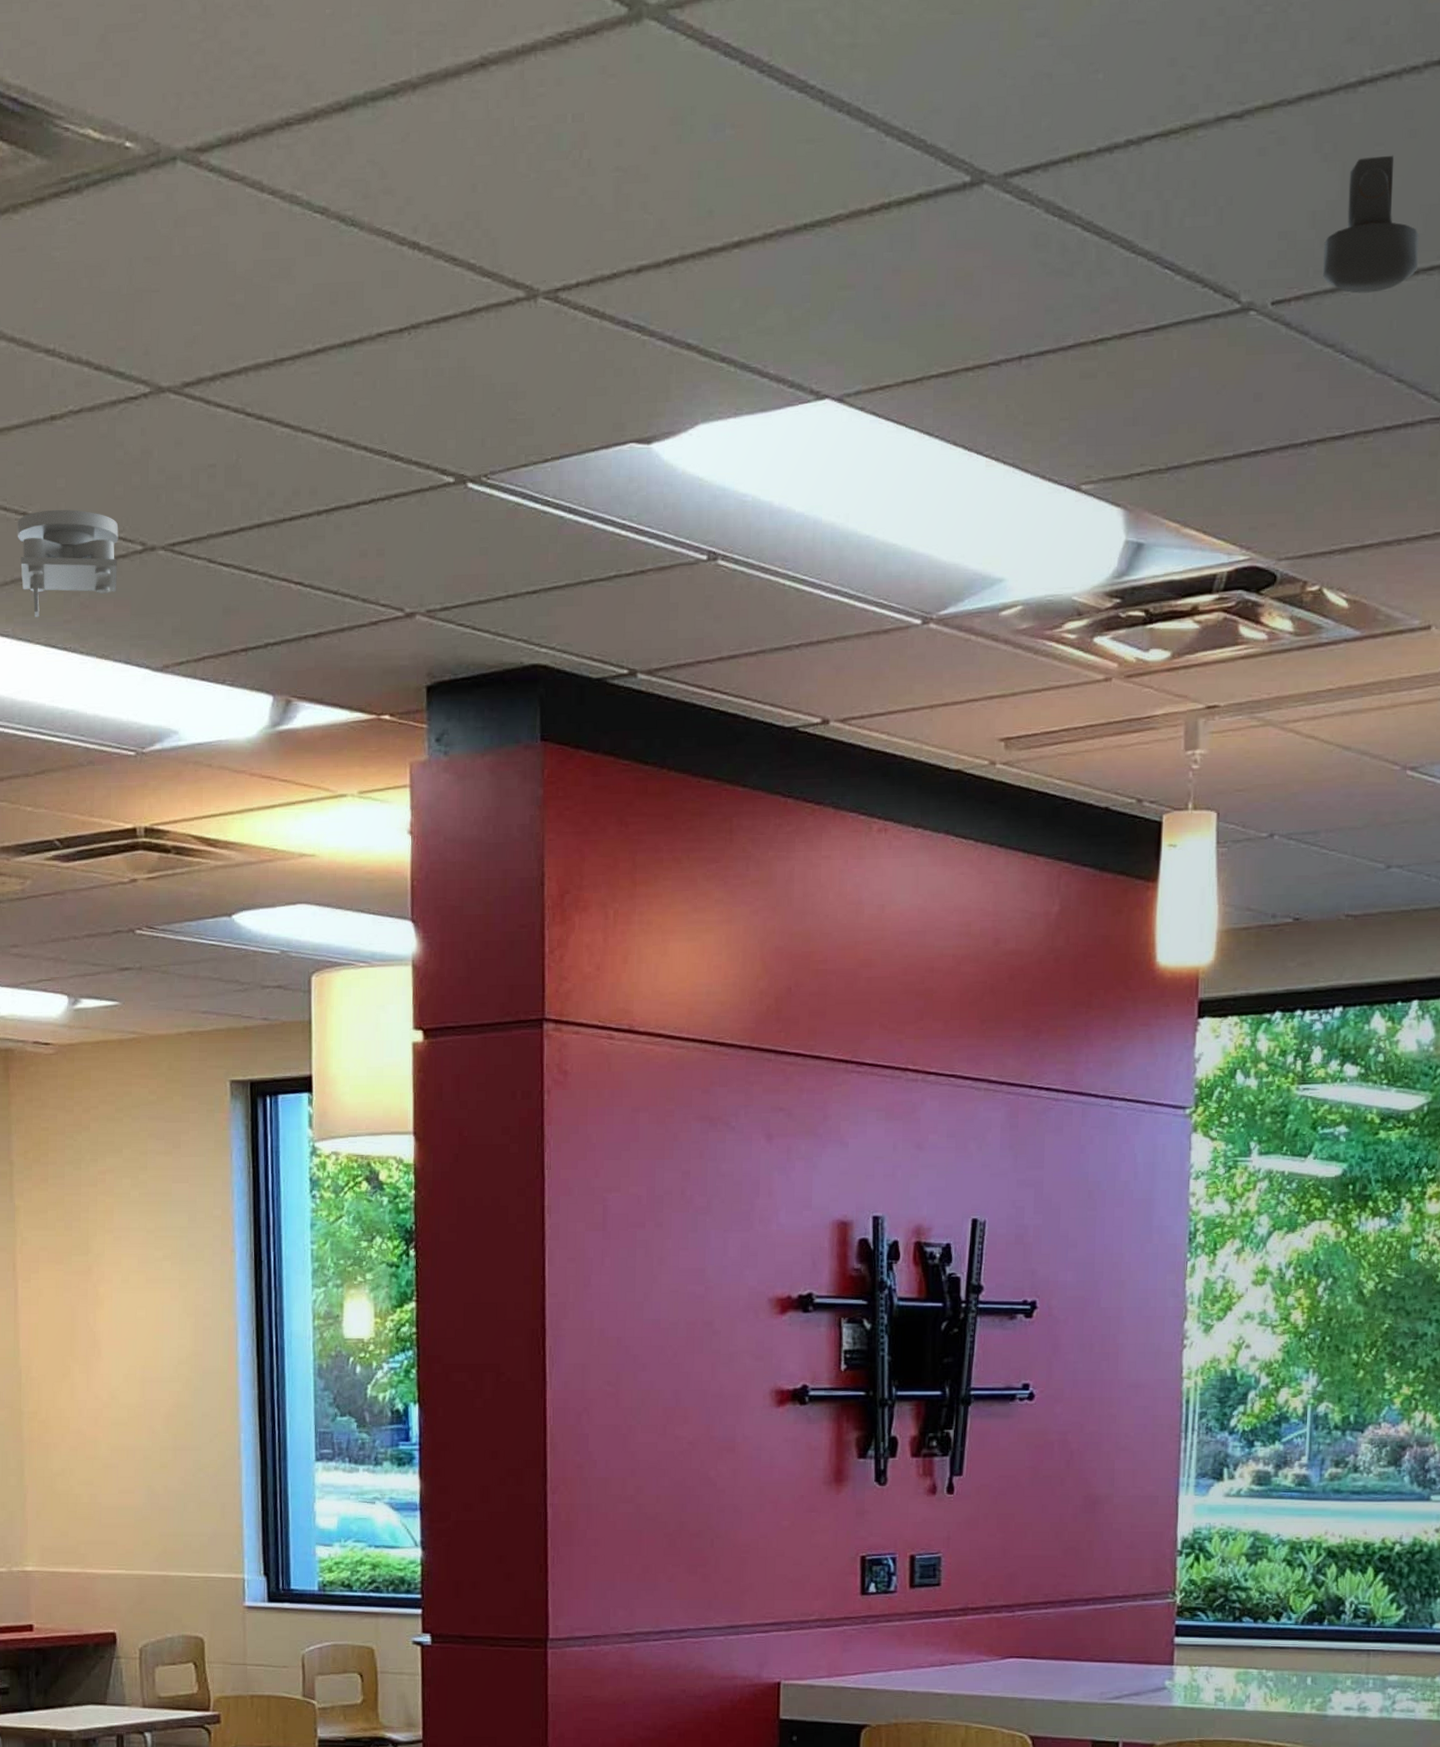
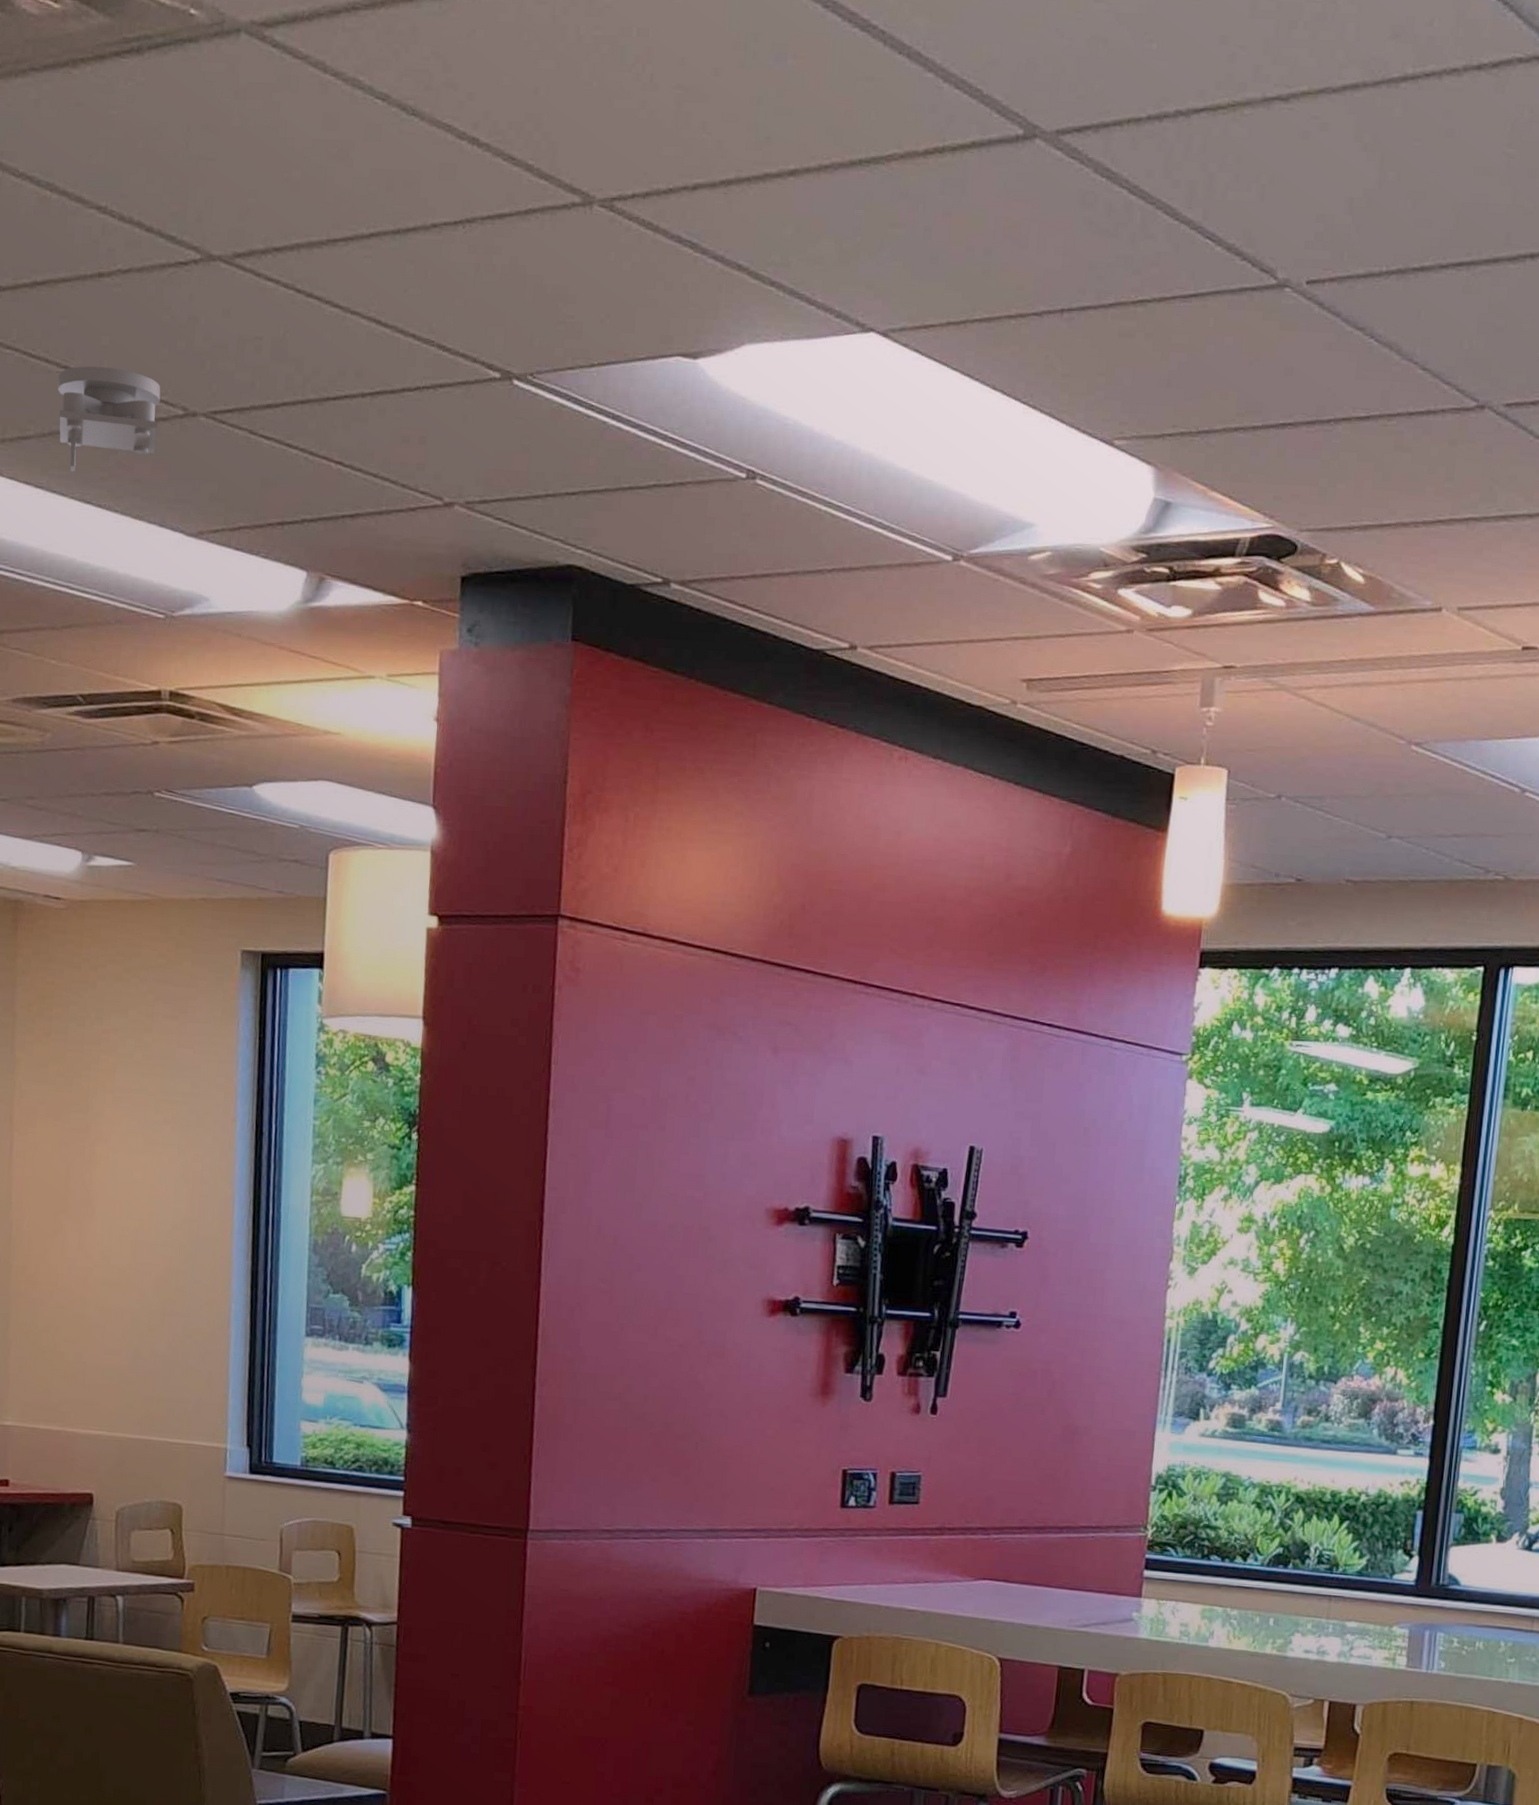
security camera: present [1323,155,1420,294] -> none [1357,151,1451,282]

